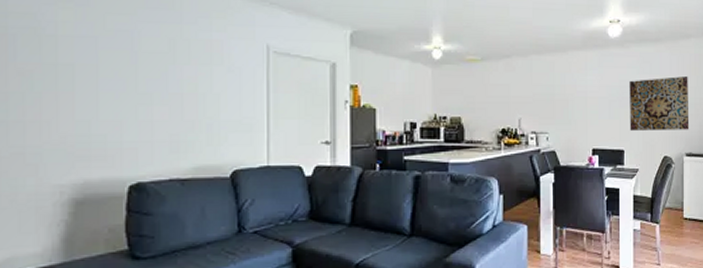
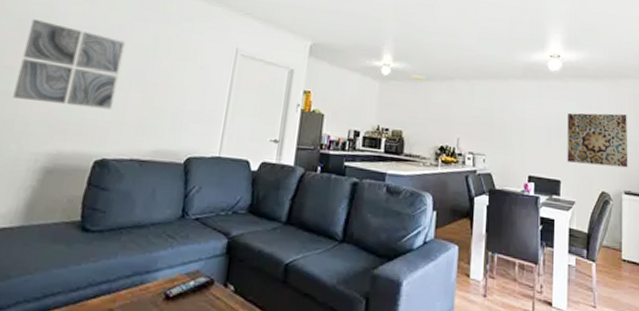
wall art: none [14,33,136,129] -> present [13,19,126,110]

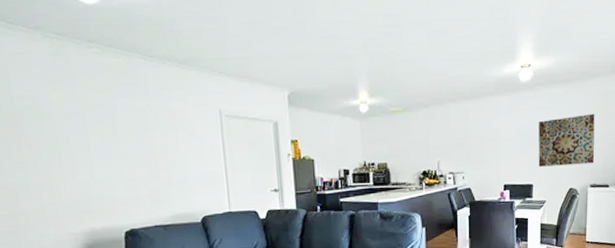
wall art: present [13,19,126,110] -> none [21,113,124,190]

